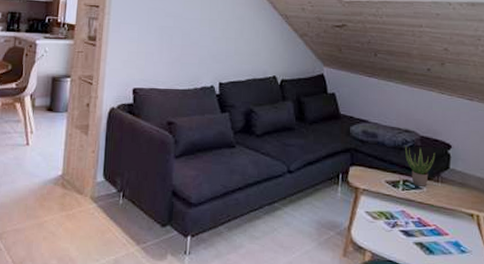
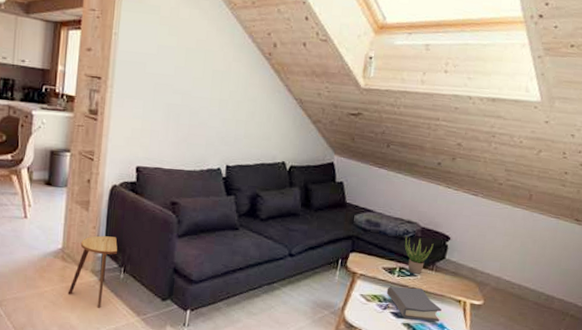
stool: none [67,160,116,238] -> present [67,235,118,308]
hardback book: none [393,201,454,239] -> present [386,286,442,322]

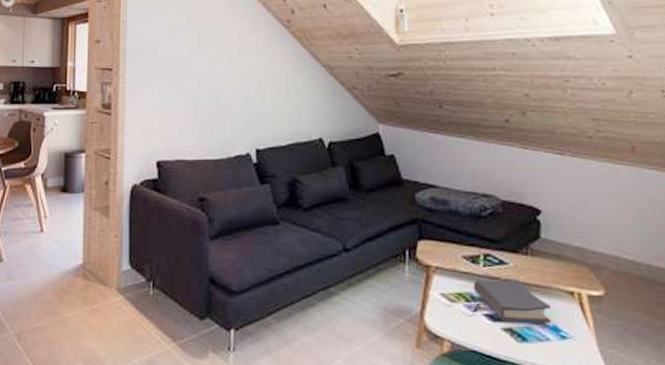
stool: present [67,235,118,308] -> none [92,245,143,334]
potted plant: present [404,235,434,275] -> none [484,212,522,262]

